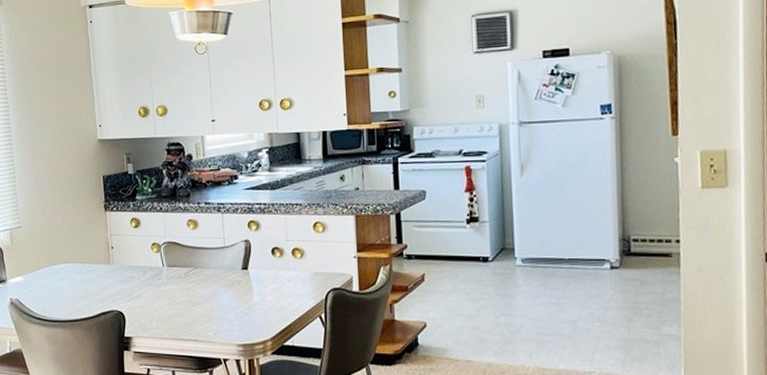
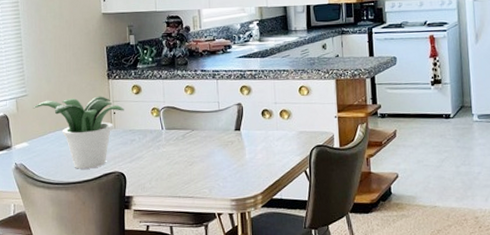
potted plant: none [27,229,123,306] -> present [33,96,124,169]

